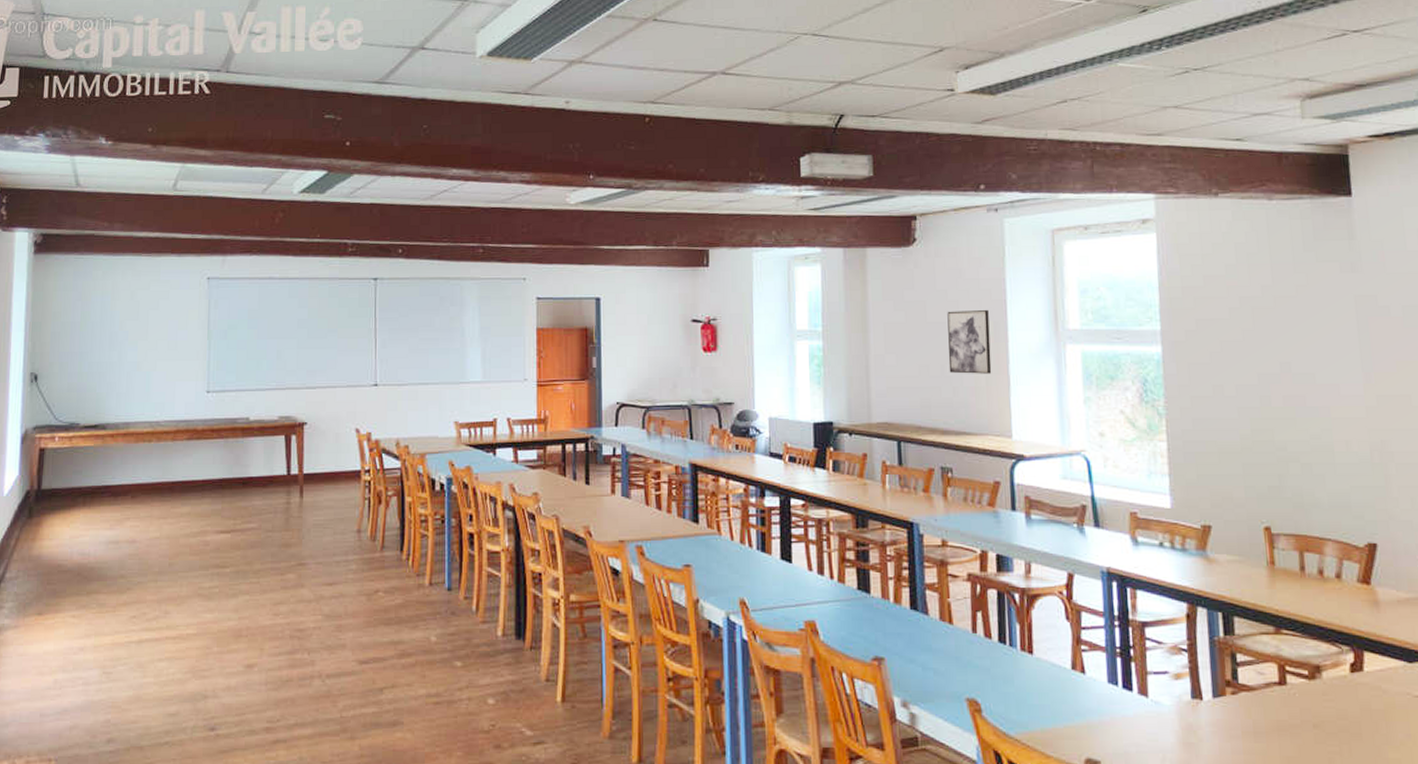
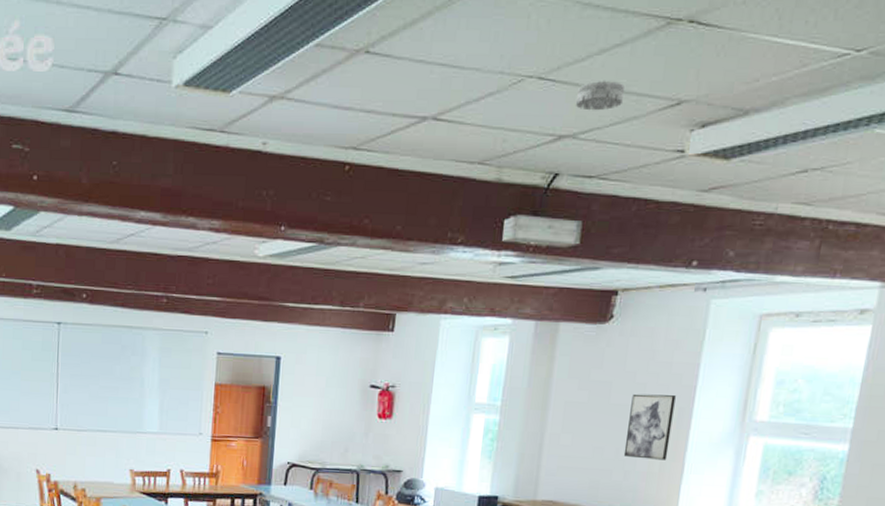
smoke detector: none [848,33,892,60] -> present [575,80,626,111]

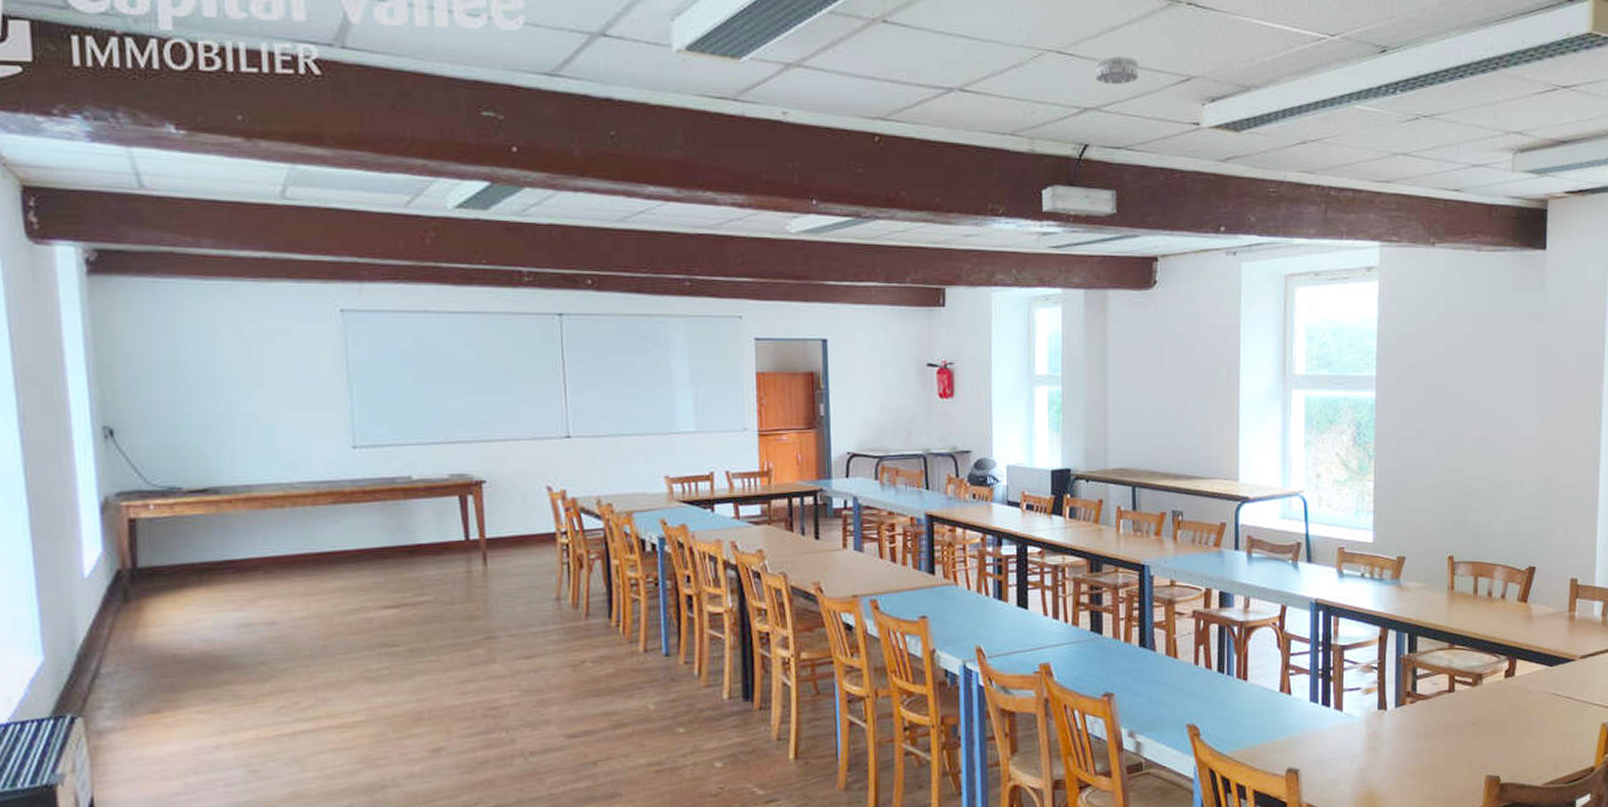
wall art: present [623,393,676,460] -> none [1183,354,1223,419]

